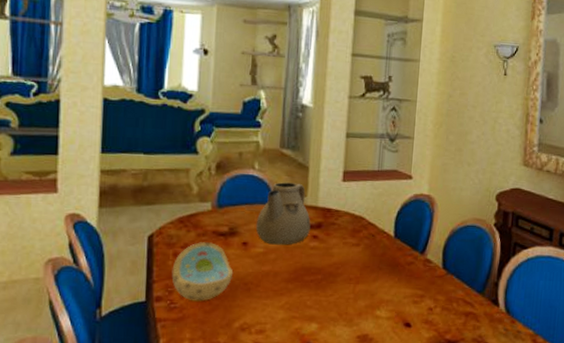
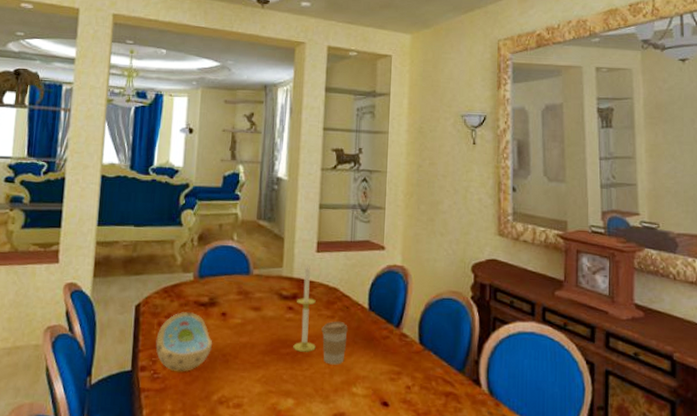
teapot: present [255,182,311,245] -> none [234,253,287,316]
candle: none [317,192,341,279] -> present [293,263,316,352]
coffee cup: none [346,249,373,290] -> present [321,321,348,365]

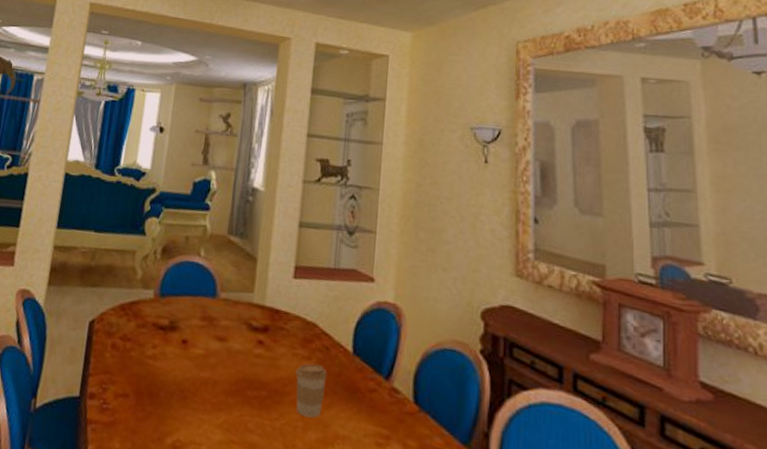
bowl: present [155,312,213,372] -> none [107,334,171,406]
candle: present [293,263,316,352] -> none [261,290,290,399]

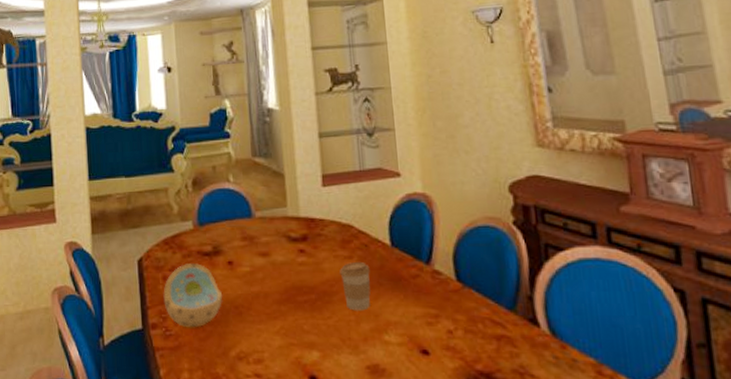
bowl: none [107,334,171,406] -> present [163,263,223,328]

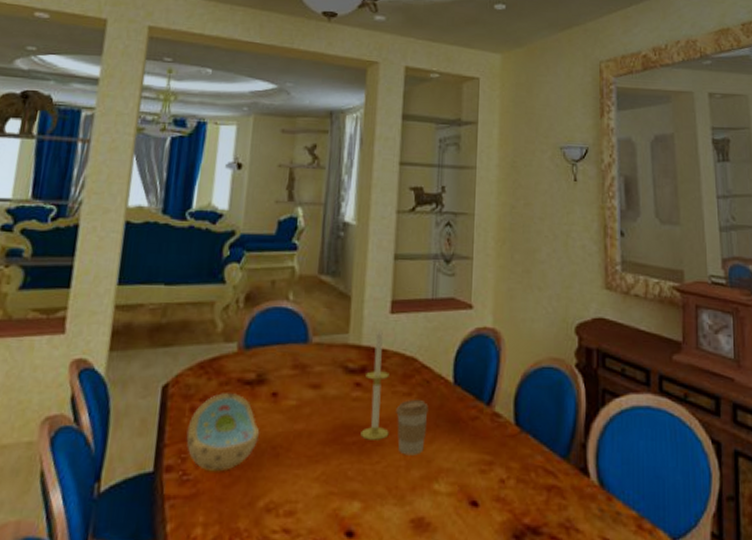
candle: none [307,199,336,299] -> present [360,327,389,440]

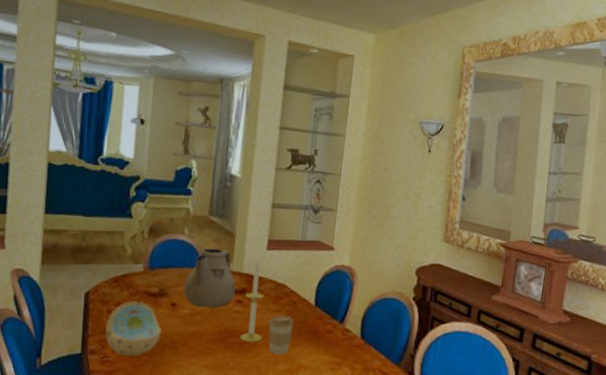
teapot: none [287,316,353,396] -> present [183,248,236,308]

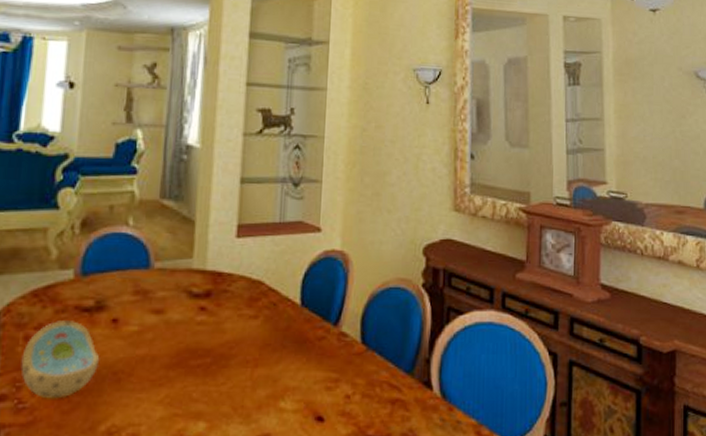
teapot: present [183,248,236,308] -> none [128,241,198,321]
candle: present [240,260,264,343] -> none [205,251,235,362]
coffee cup: present [268,315,294,355] -> none [242,322,275,376]

